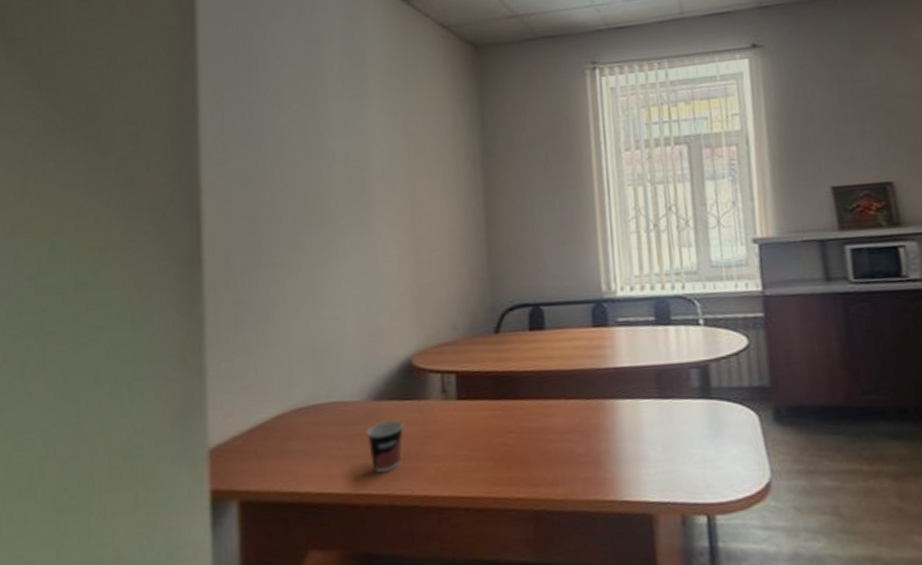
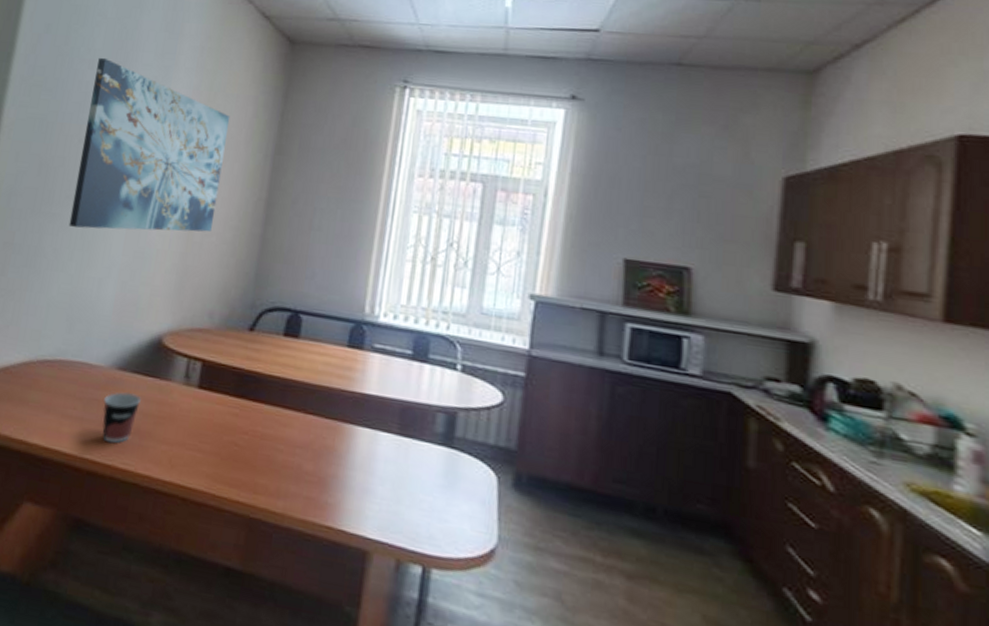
wall art: none [287,99,437,272] -> present [68,57,231,233]

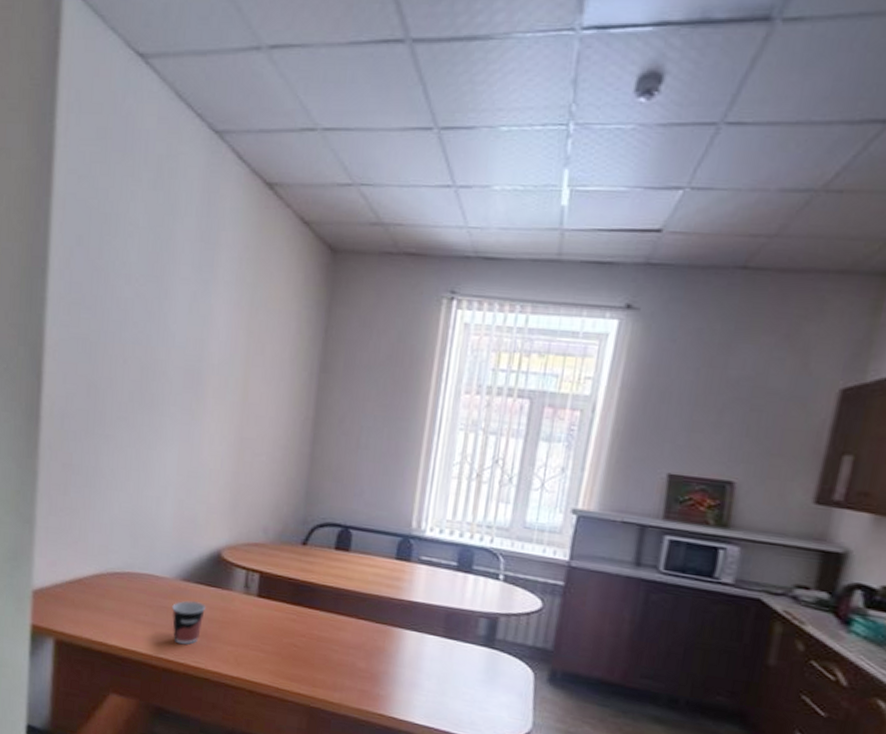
wall art: present [68,57,231,233] -> none [122,271,274,452]

